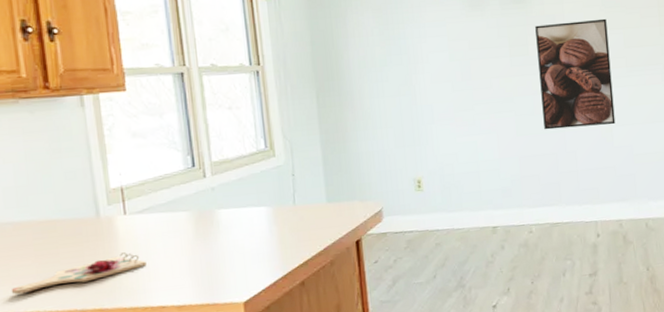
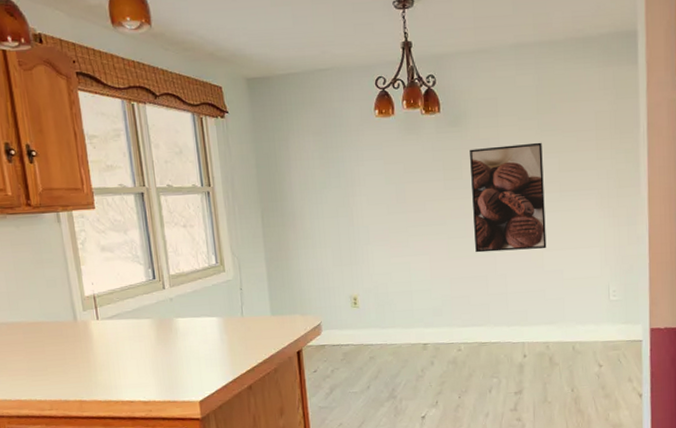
cutting board: present [11,252,146,295] -> none [8,353,117,385]

